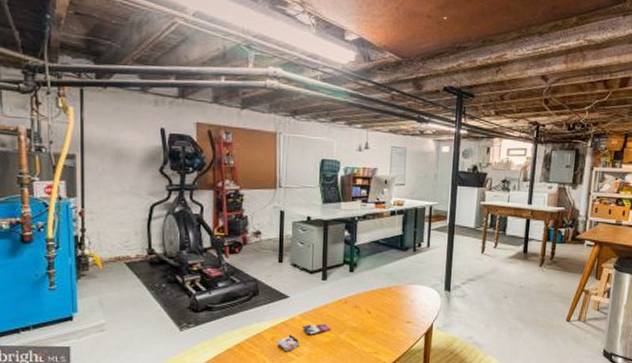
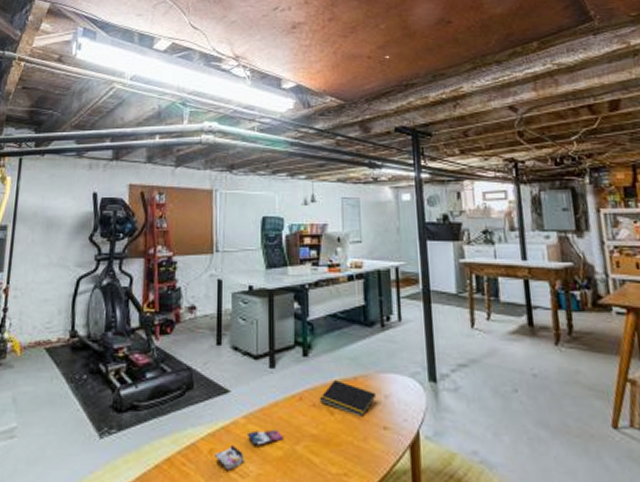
notepad: none [361,289,405,315] -> present [320,380,377,417]

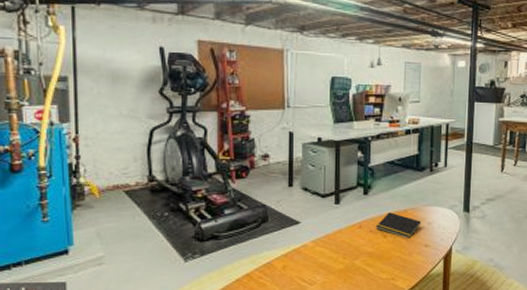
magazine: present [215,429,284,470] -> none [288,250,346,280]

